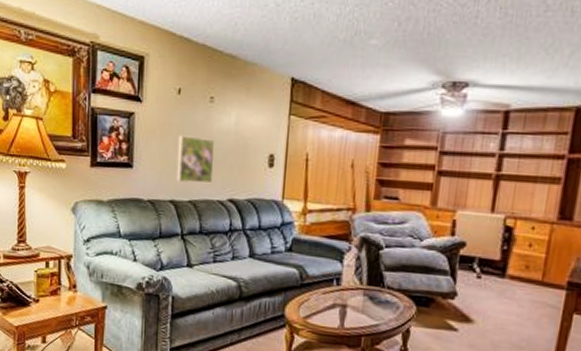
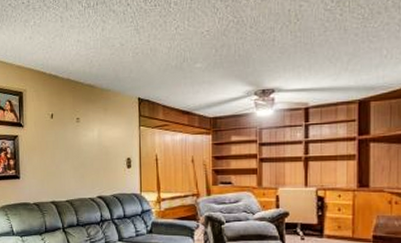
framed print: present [176,135,215,184] -> none [54,149,84,187]

